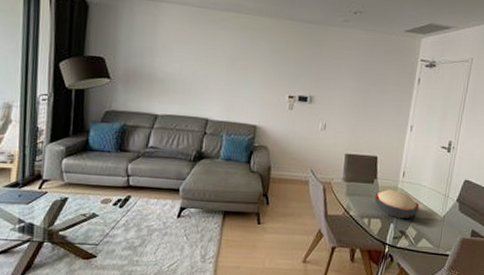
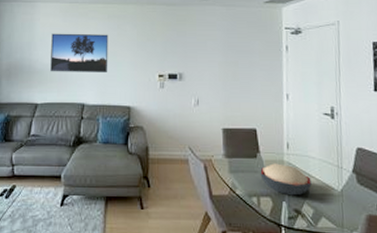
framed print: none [173,40,240,88] -> present [50,33,109,72]

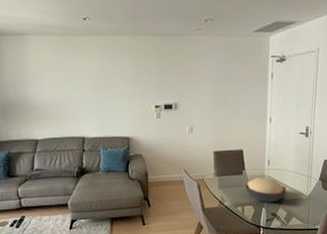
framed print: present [50,33,109,72] -> none [45,67,106,108]

